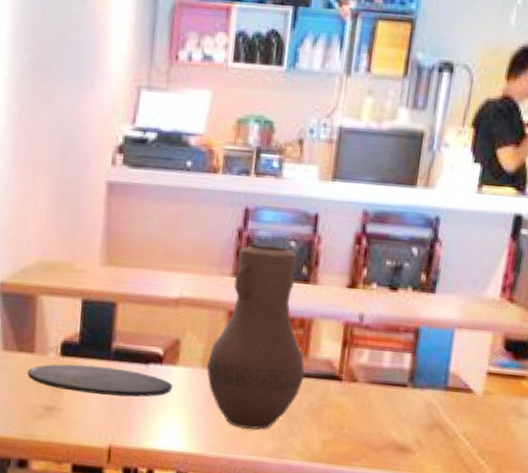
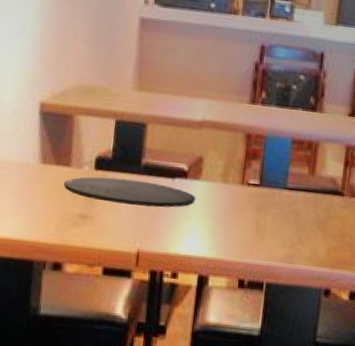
vase: present [206,245,305,430] -> none [226,77,313,238]

